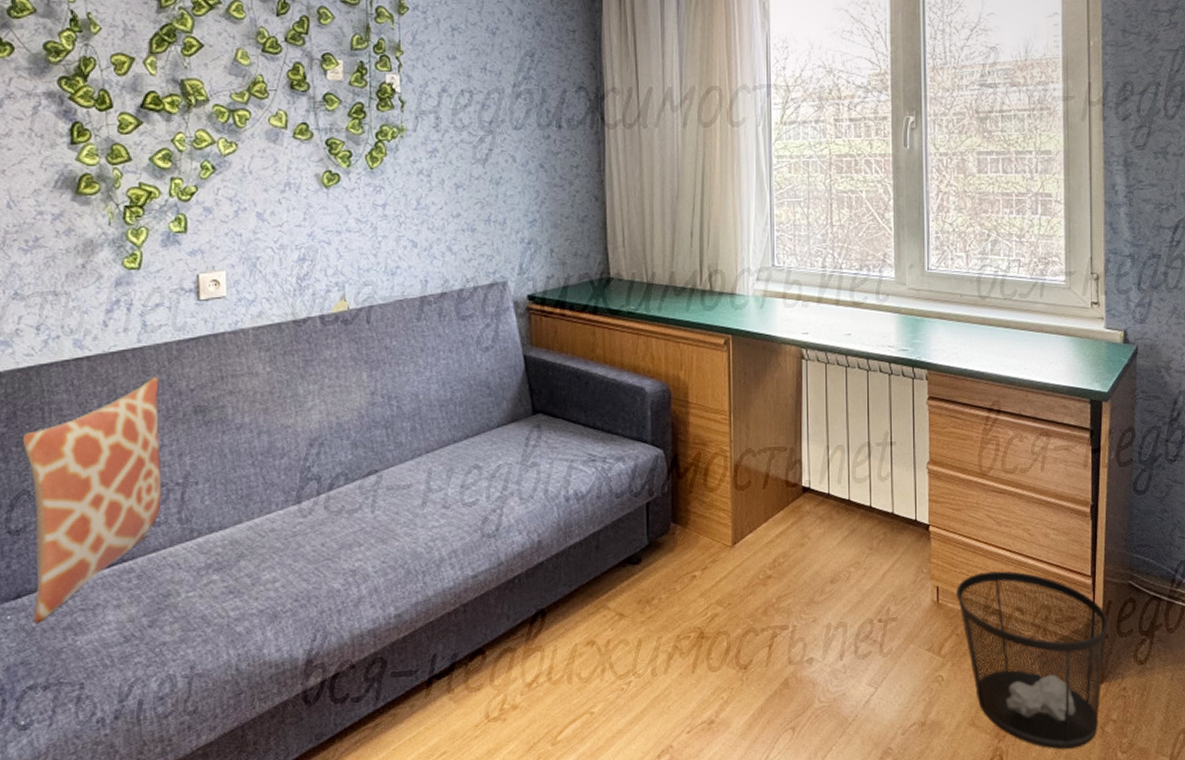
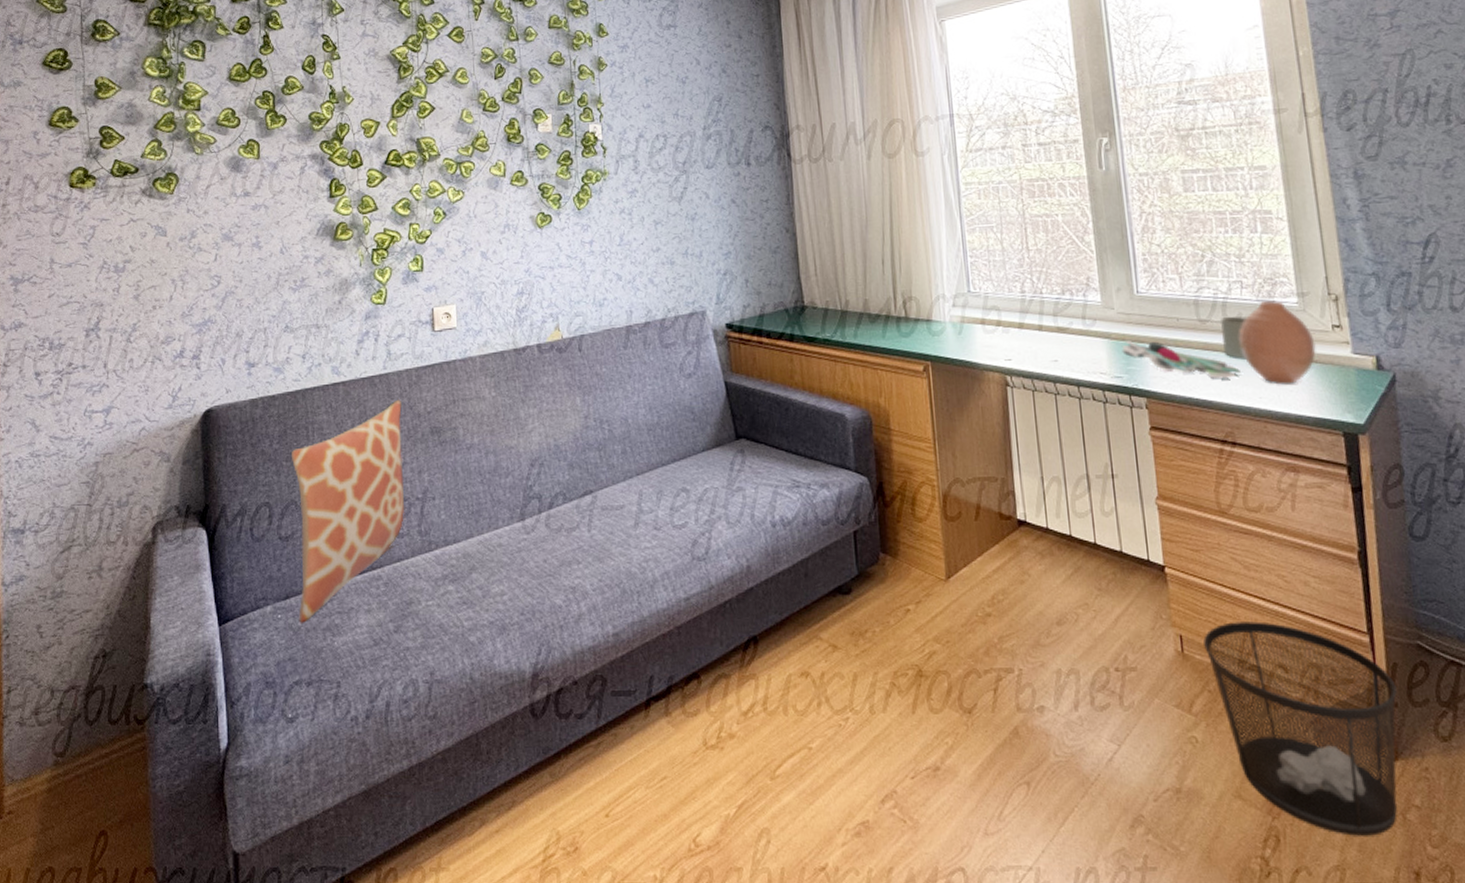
paper: none [909,314,1012,352] -> present [1121,339,1242,379]
mug: none [997,292,1020,334] -> present [1219,316,1247,359]
vase: none [1012,279,1076,357] -> present [1238,300,1316,384]

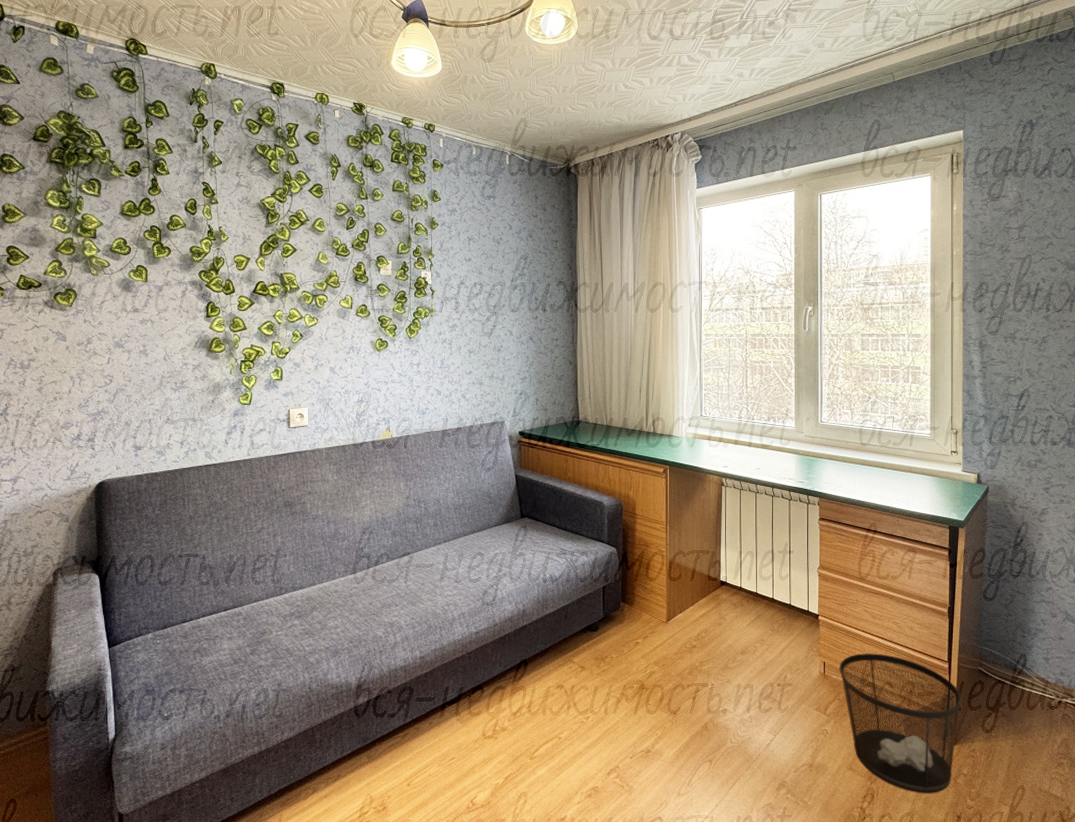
pillow: present [292,399,406,624] -> none [171,479,262,648]
paper: present [1121,339,1242,379] -> none [806,455,886,486]
mug: present [1219,316,1247,359] -> none [875,441,894,473]
vase: present [1238,300,1316,384] -> none [887,432,938,491]

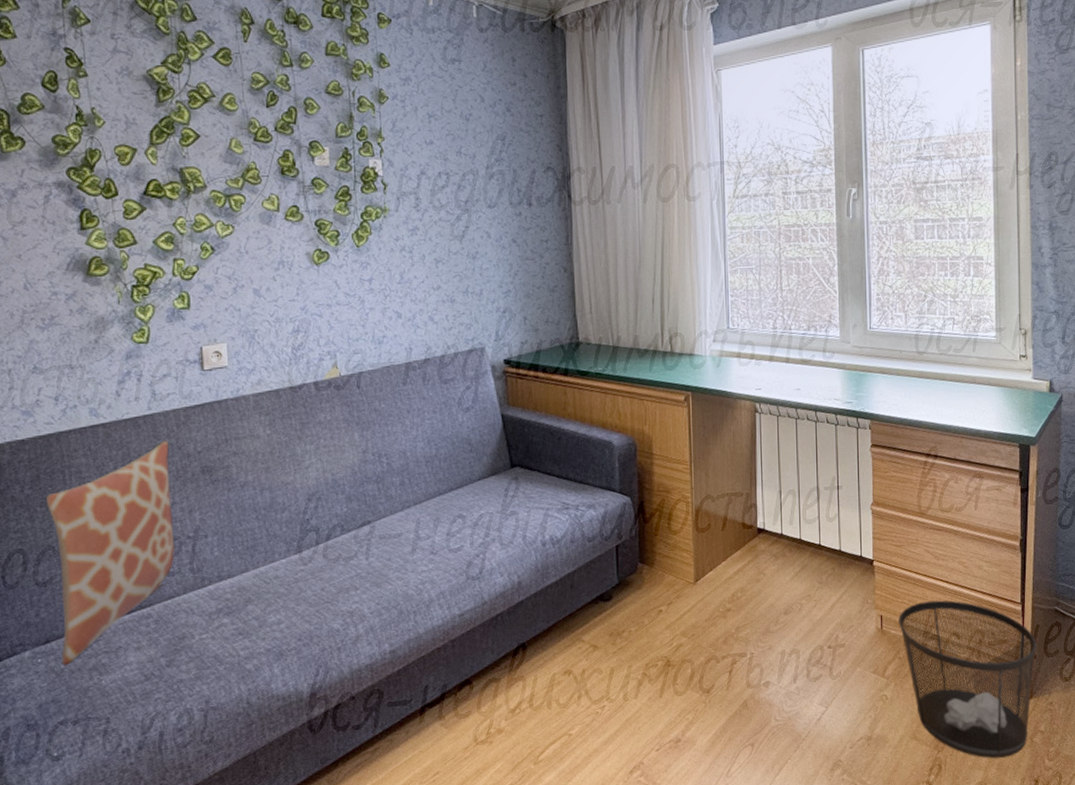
pillow: none [171,479,262,648] -> present [46,440,176,667]

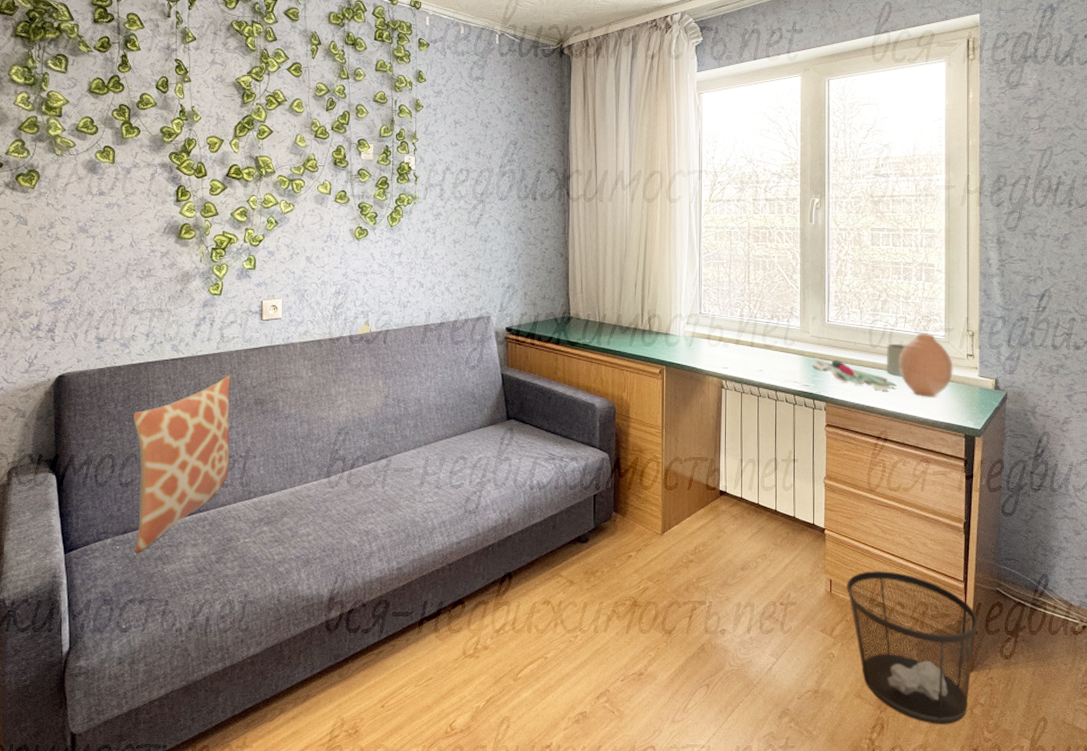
paper: none [853,370,947,403] -> present [811,357,898,391]
mug: none [934,348,955,385] -> present [886,343,906,377]
vase: none [947,335,1006,406] -> present [898,333,953,397]

